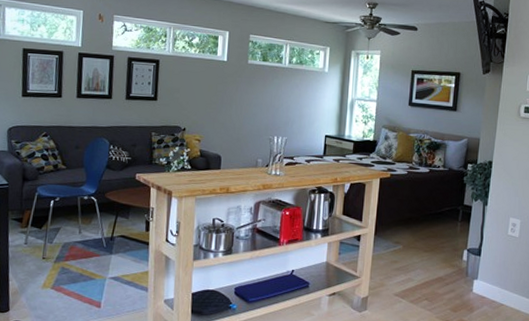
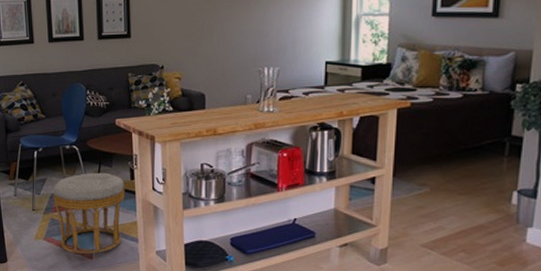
ottoman: none [66,223,140,304] -> present [54,172,125,255]

